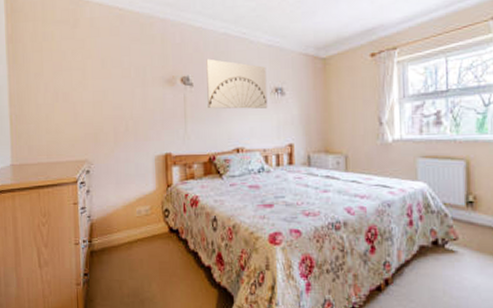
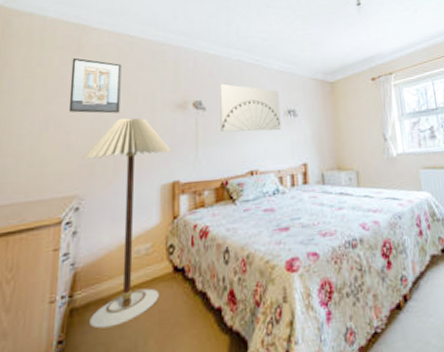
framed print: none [71,32,116,87] -> present [68,57,122,114]
floor lamp: none [87,92,164,269] -> present [82,118,172,329]

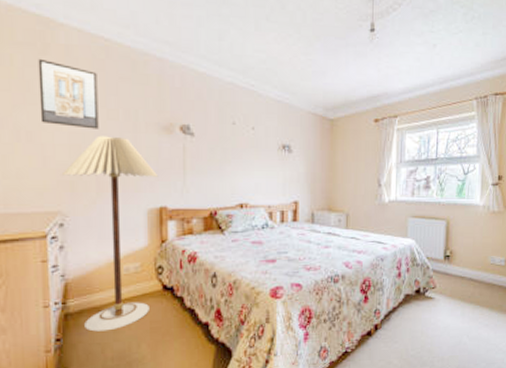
wall art: present [220,83,281,132] -> none [210,108,274,164]

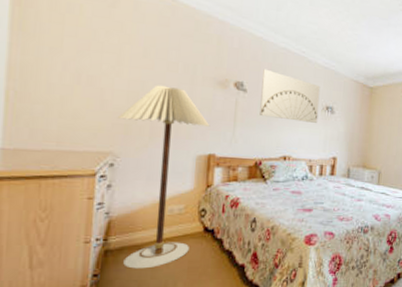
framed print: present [38,58,99,129] -> none [102,11,162,79]
wall art: none [210,108,274,164] -> present [260,69,321,123]

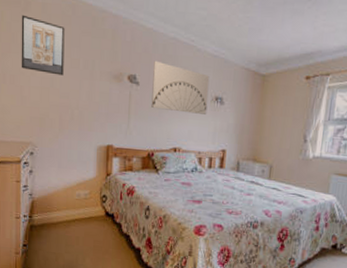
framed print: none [102,11,162,79] -> present [21,14,65,76]
floor lamp: present [117,85,210,269] -> none [34,81,108,244]

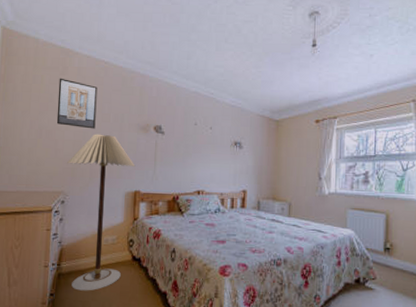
floor lamp: none [34,81,108,244] -> present [66,134,136,291]
wall art: present [151,60,210,115] -> none [176,112,229,158]

